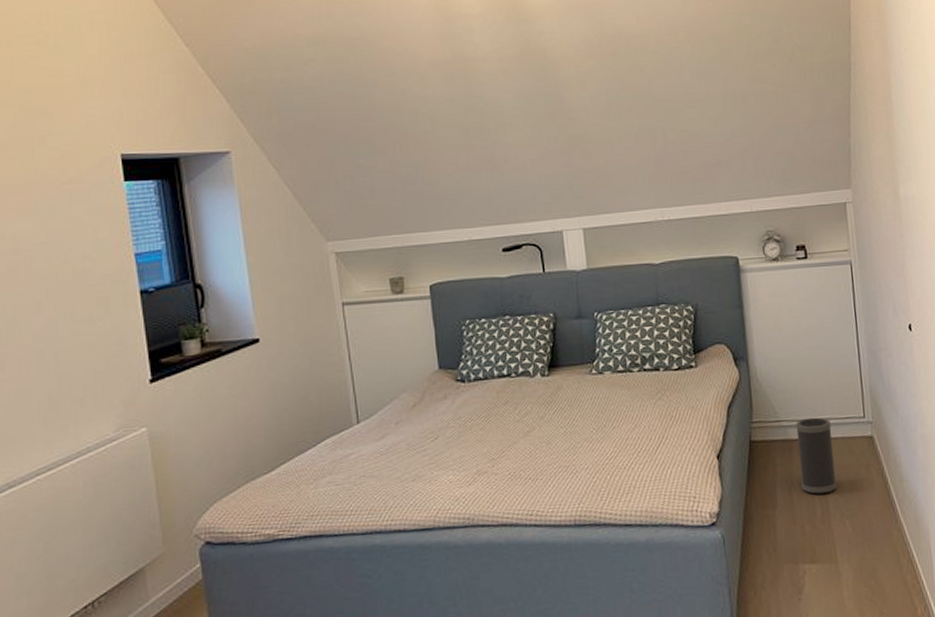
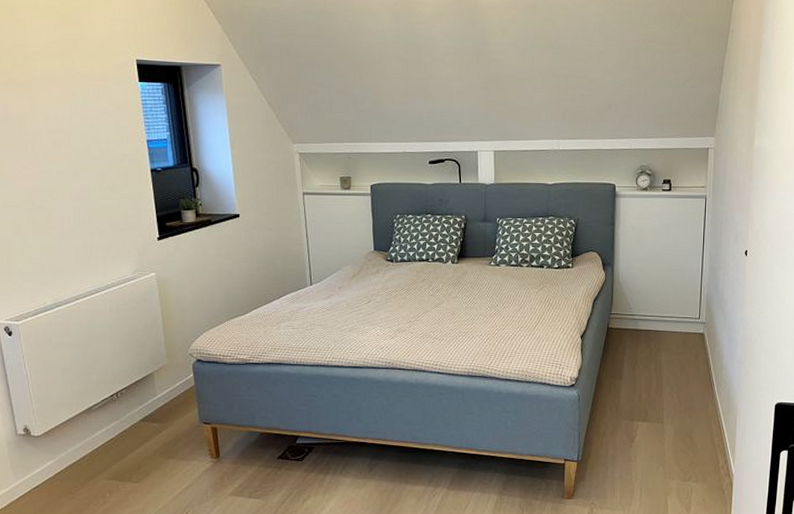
speaker: present [796,417,837,494] -> none [644,315,672,372]

